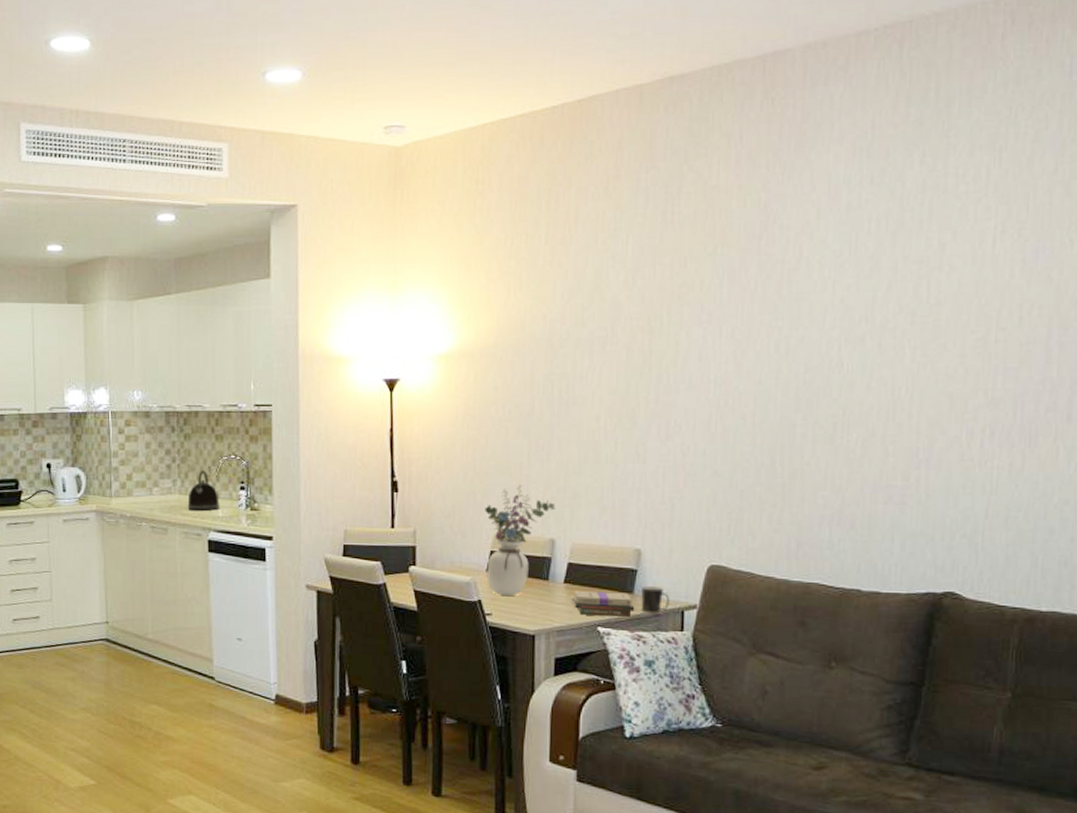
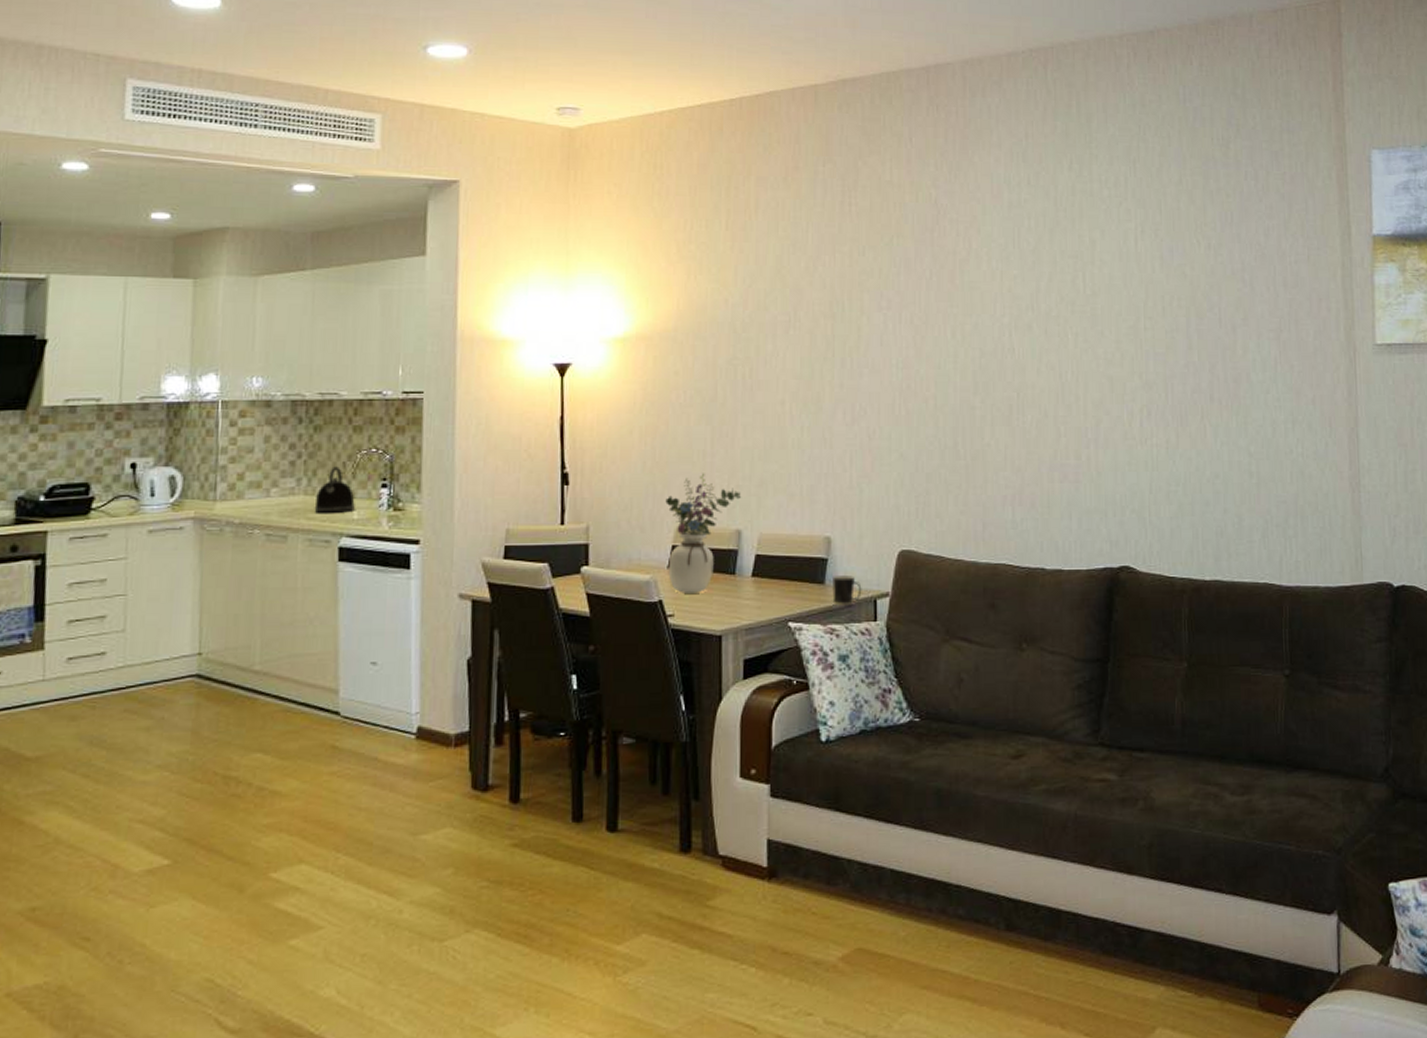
books: present [570,591,635,617] -> none [758,584,827,610]

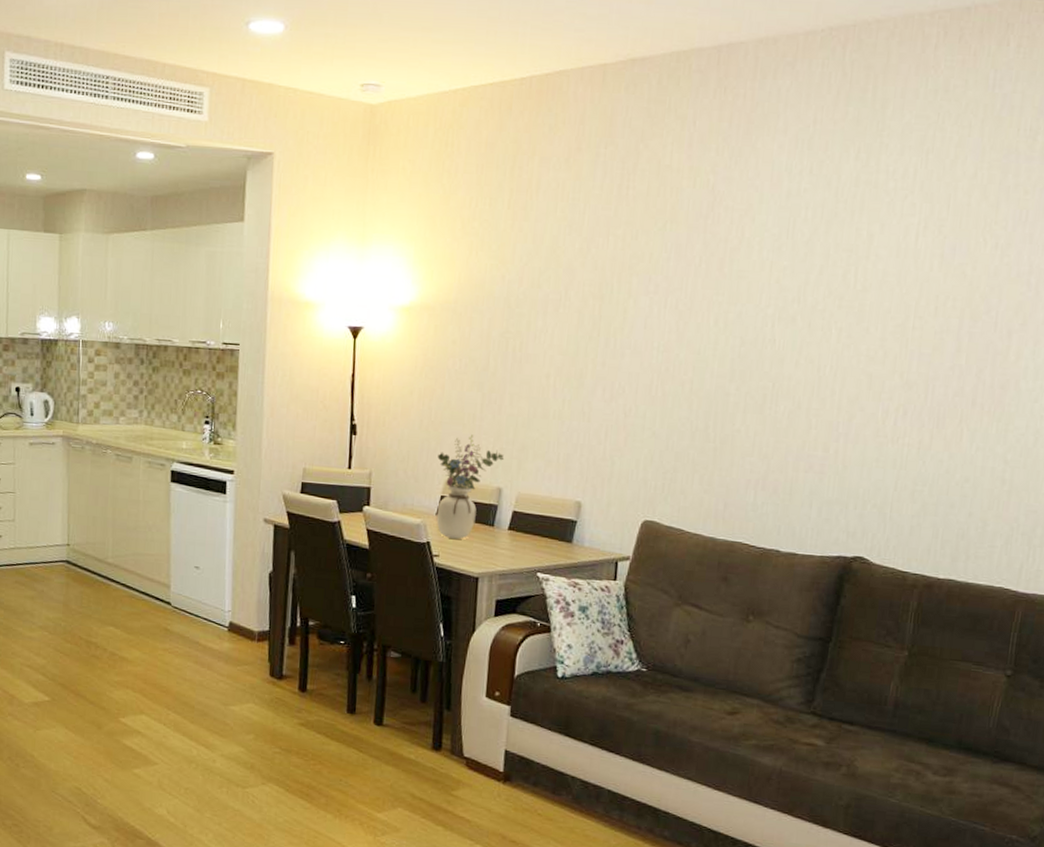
kettle: present [314,466,355,513] -> none [152,403,184,443]
mug: present [832,576,862,606] -> none [578,537,606,564]

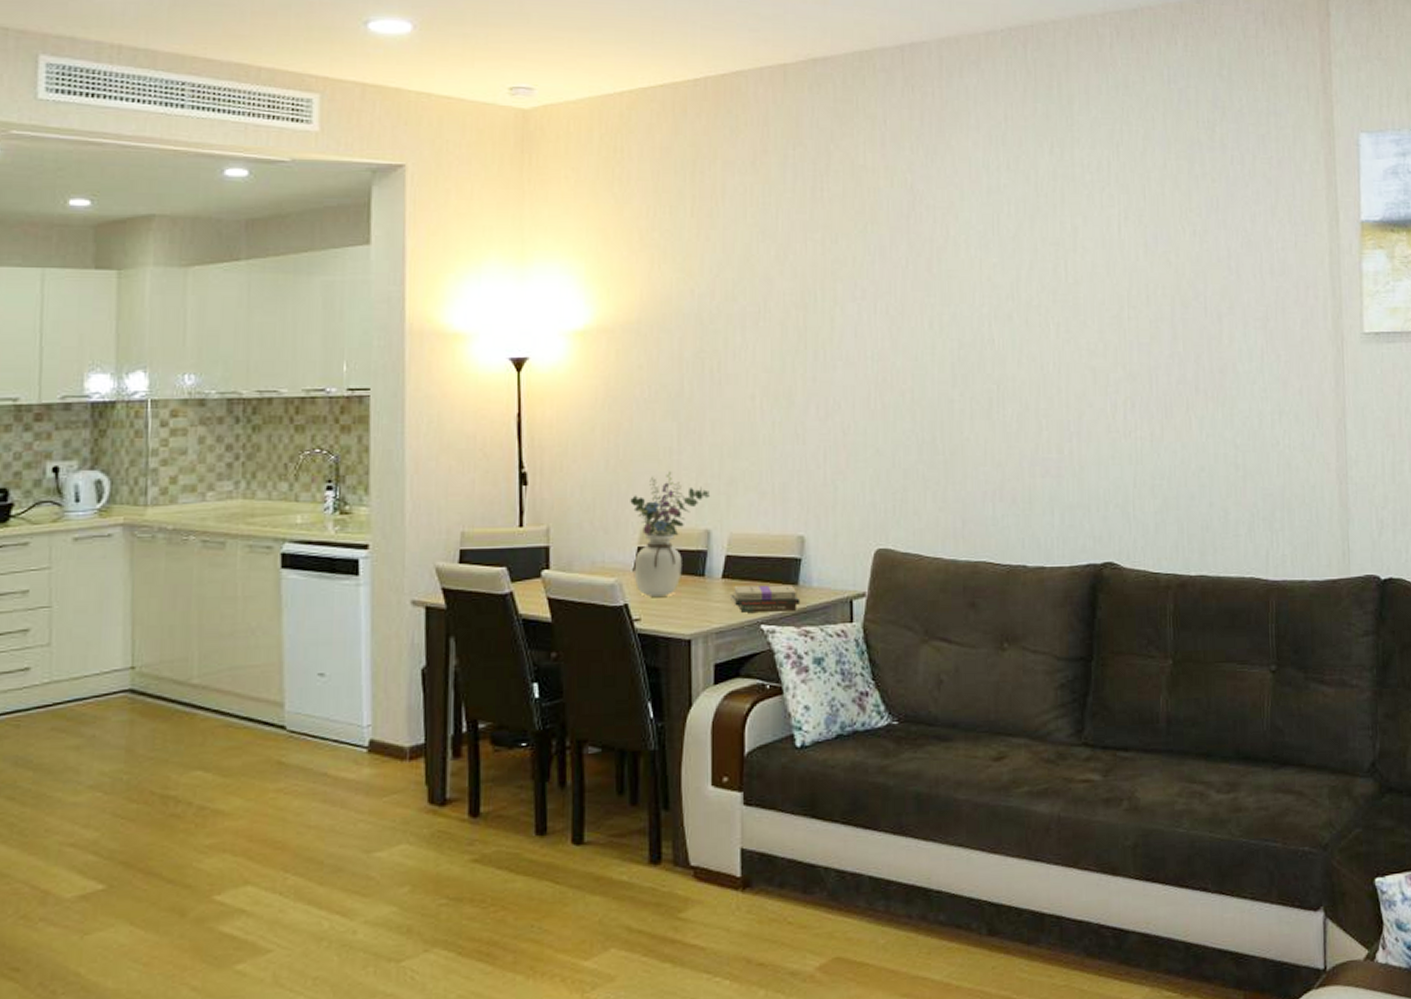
books: none [512,538,573,565] -> present [729,585,801,613]

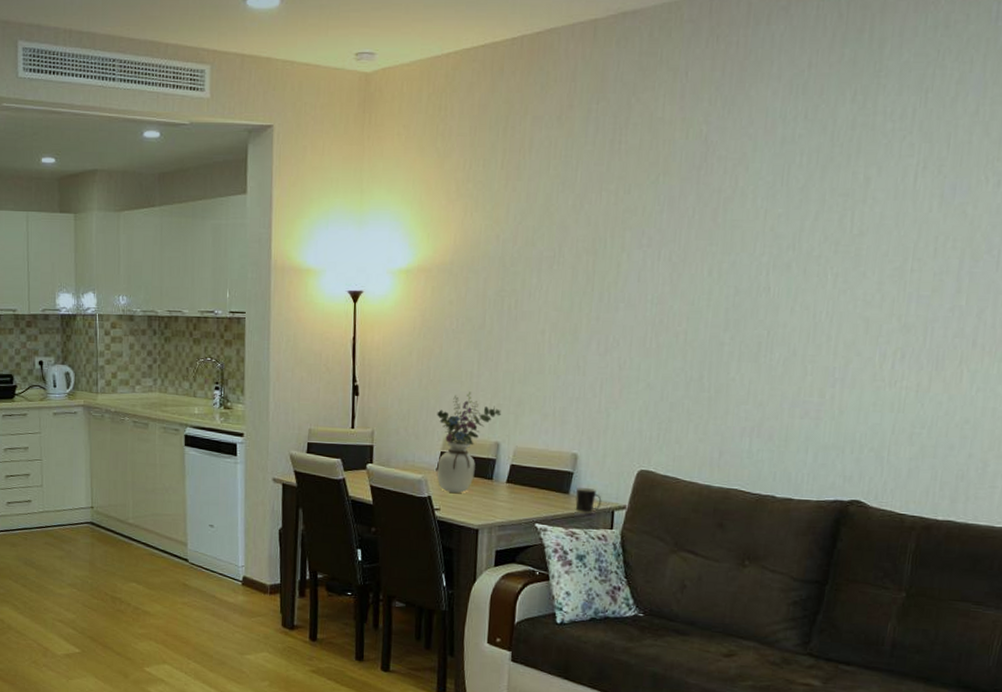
books: present [729,585,801,613] -> none [511,490,570,515]
mug: none [807,576,837,607] -> present [575,488,602,514]

